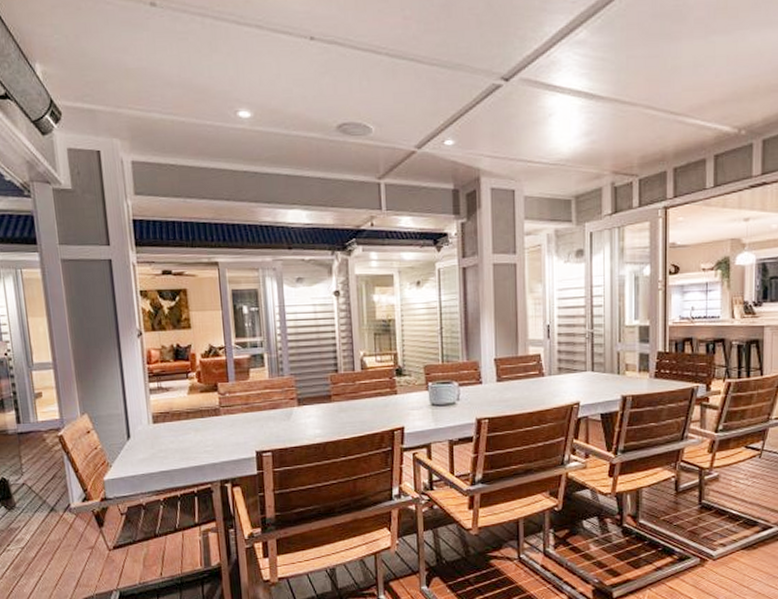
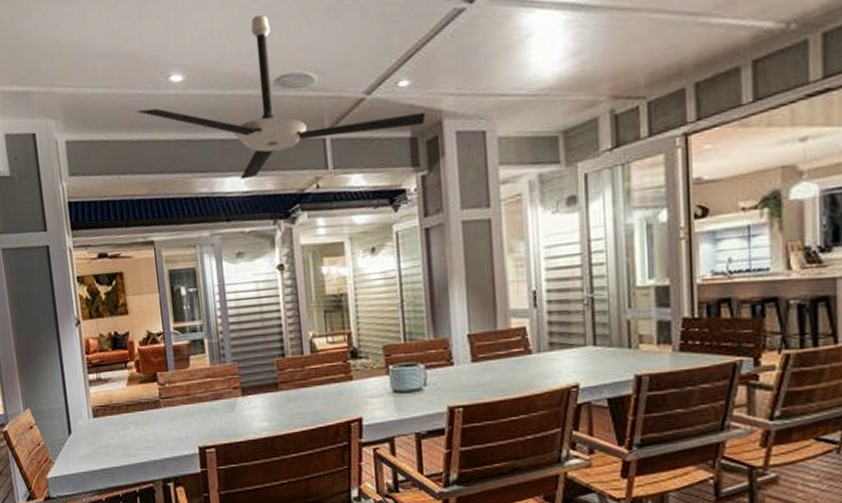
ceiling fan: none [204,67,466,213] -> present [136,15,426,180]

